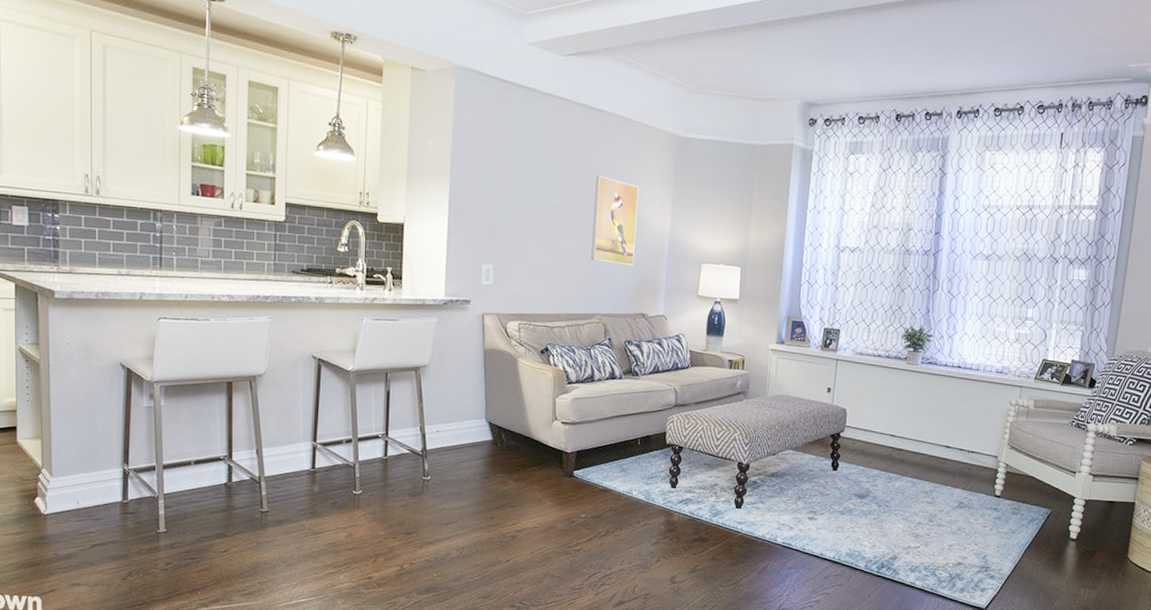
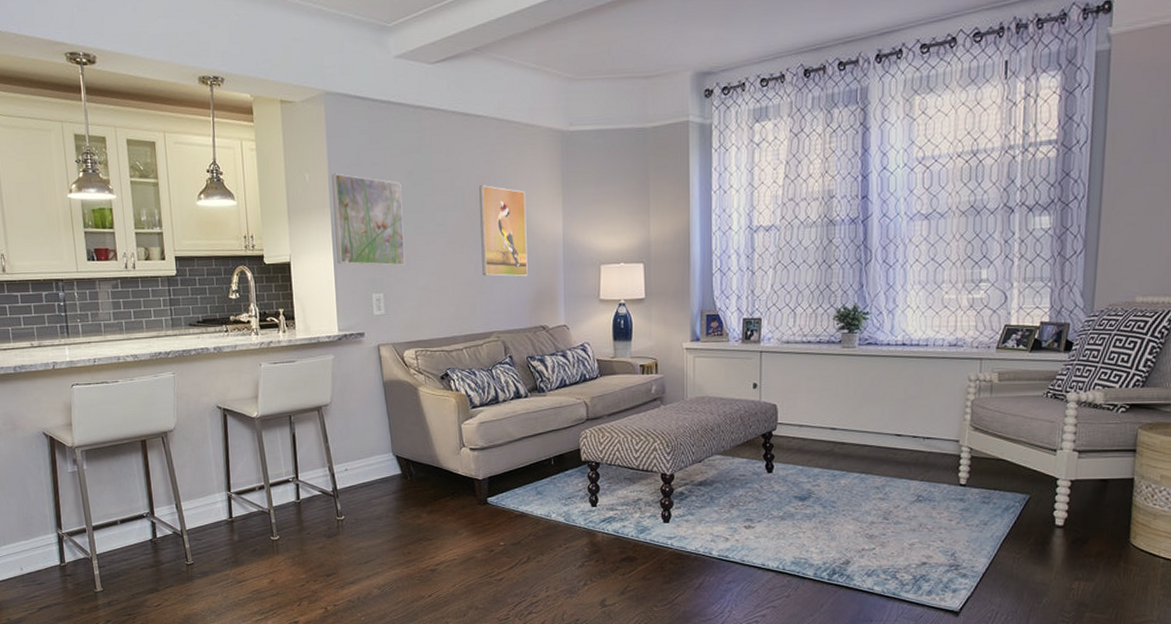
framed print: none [451,144,522,242] -> present [332,173,405,267]

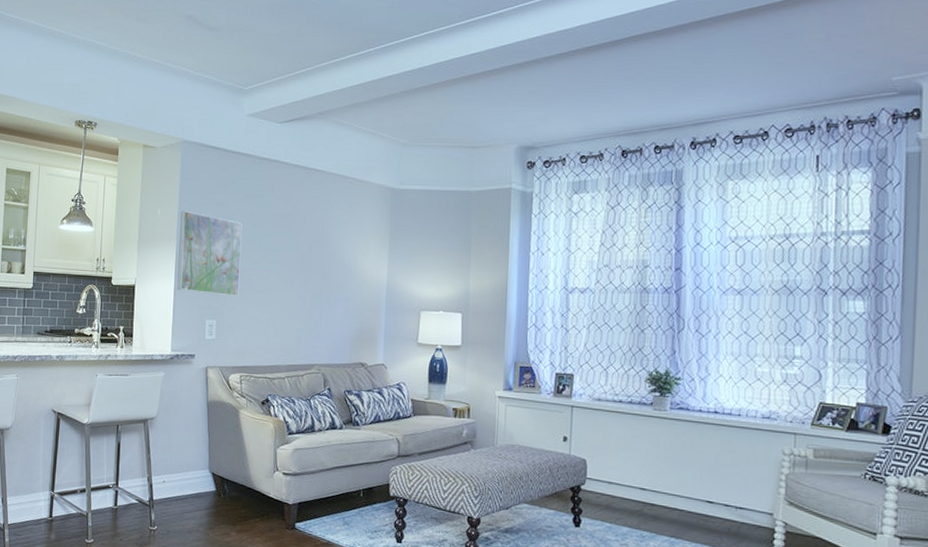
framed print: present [479,185,528,277] -> none [309,231,355,316]

